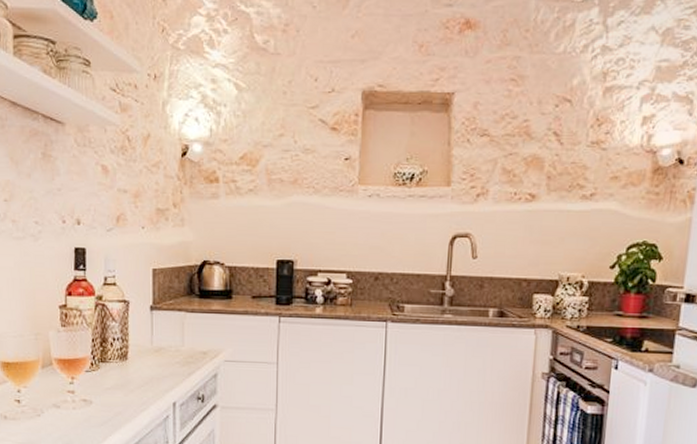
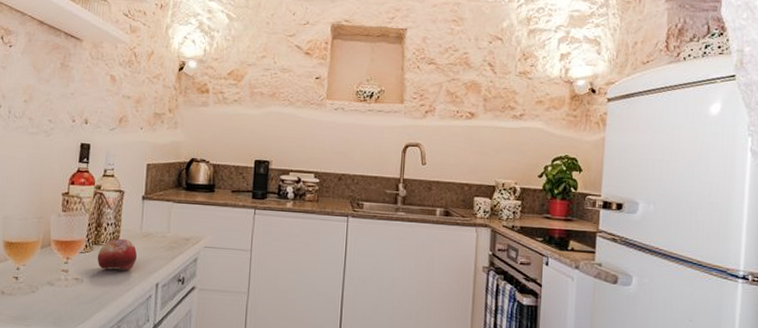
fruit: none [105,354,150,390] -> present [97,238,138,271]

